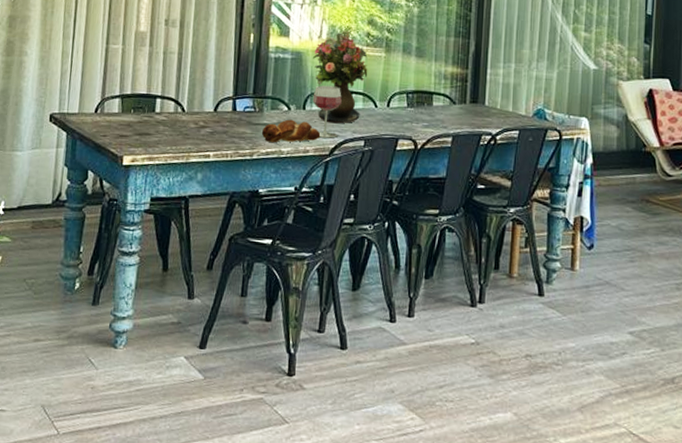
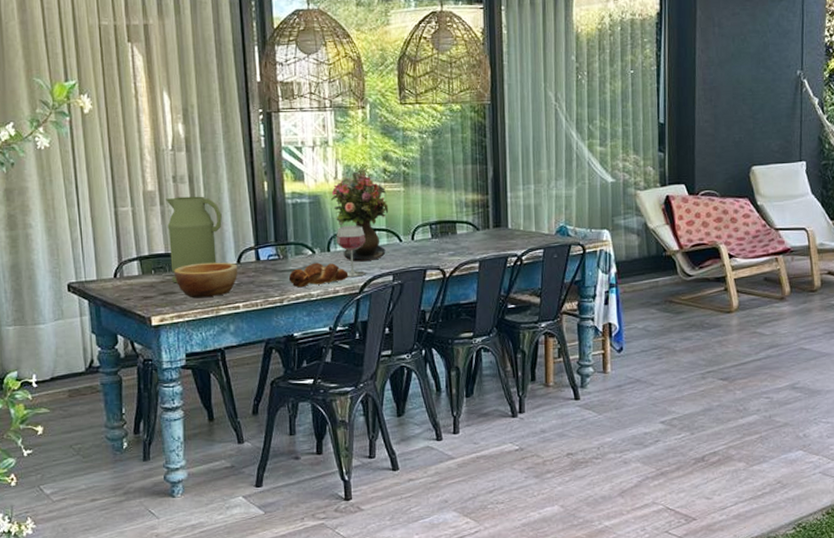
water jug: none [148,40,206,125] -> present [166,196,222,283]
bowl: none [151,107,214,143] -> present [173,262,238,298]

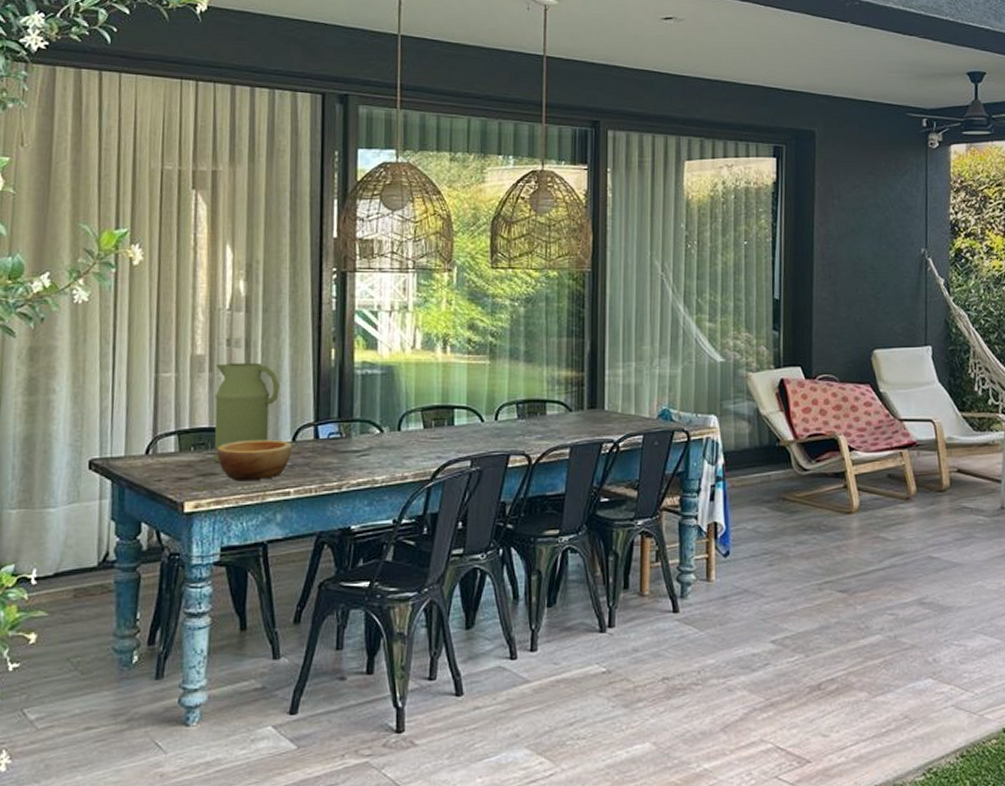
bread loaf: present [288,262,349,288] -> none [350,443,420,472]
bouquet: present [330,167,389,262] -> none [405,336,471,444]
wineglass: present [336,225,366,277] -> none [408,402,442,461]

